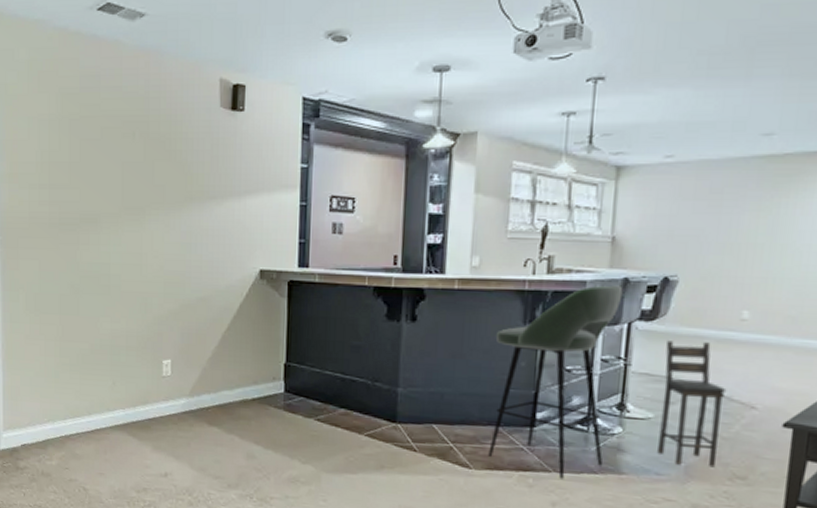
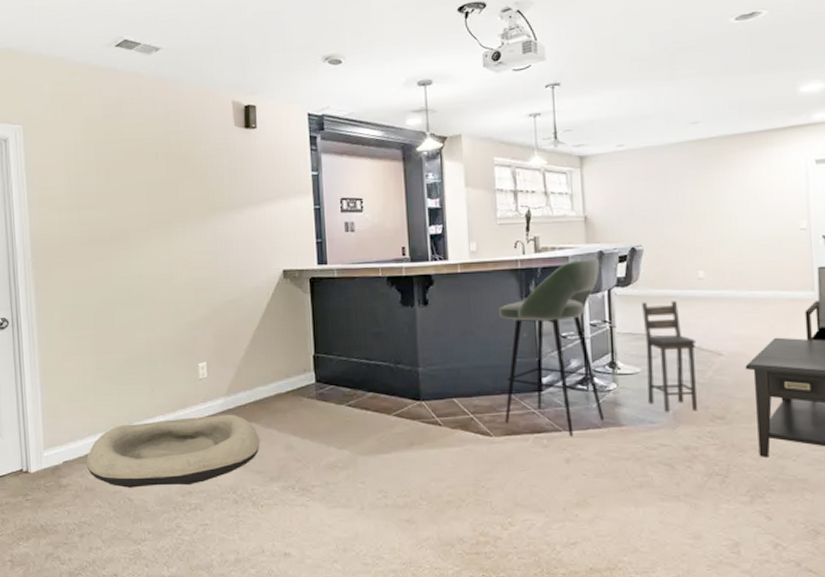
dog bed: none [44,414,220,482] -> present [86,414,260,488]

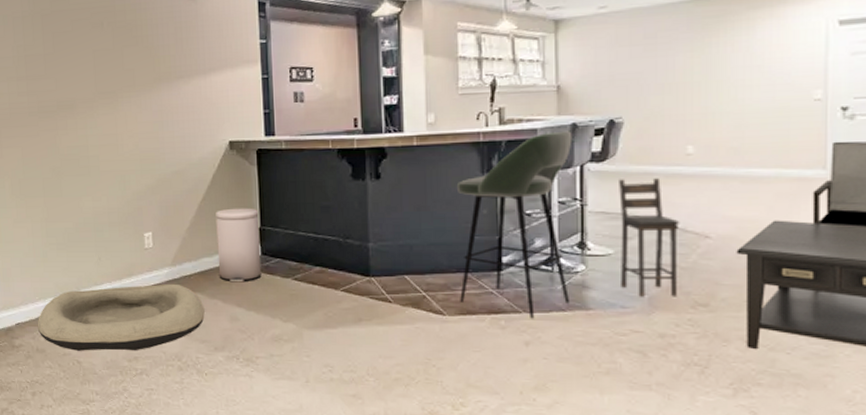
pedal bin: none [270,335,316,411] -> present [216,208,262,283]

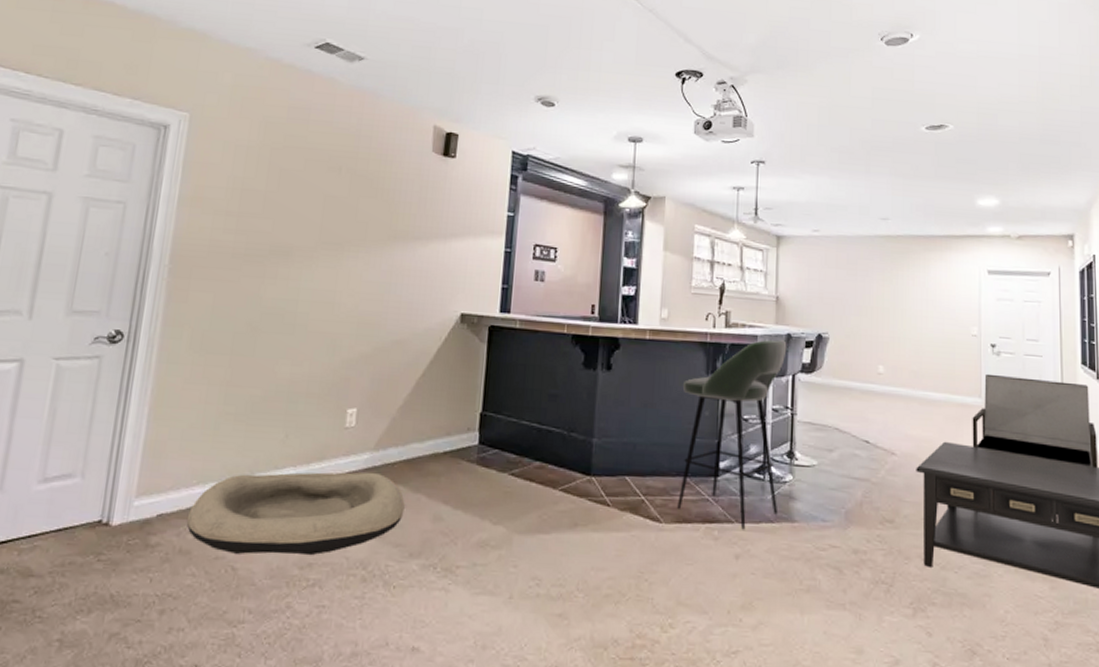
pedal bin: present [216,208,262,283] -> none [427,387,482,475]
bar stool: present [619,178,680,297] -> none [822,391,872,512]

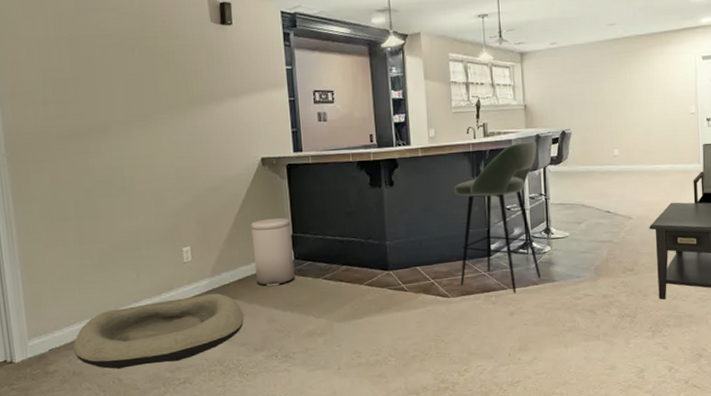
pedal bin: none [427,387,482,475] -> present [251,217,295,287]

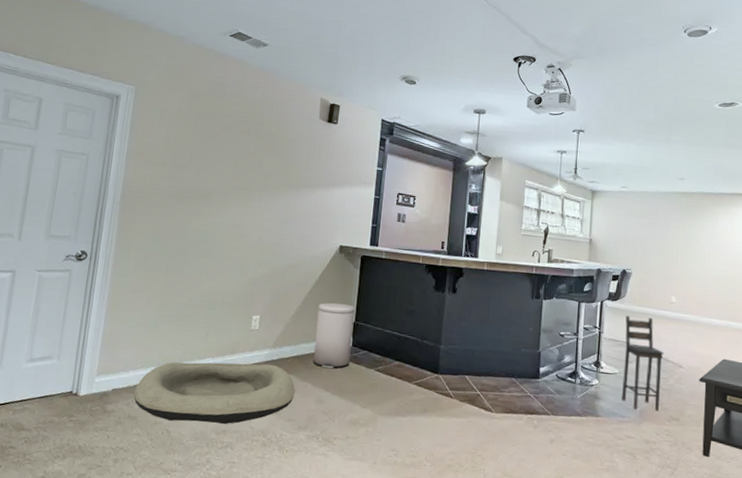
bar stool: present [454,140,542,293] -> none [505,273,597,421]
bar stool: none [570,175,613,268] -> present [622,315,664,412]

